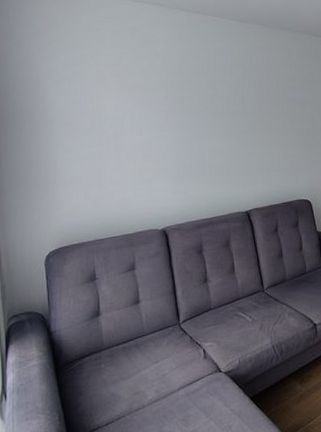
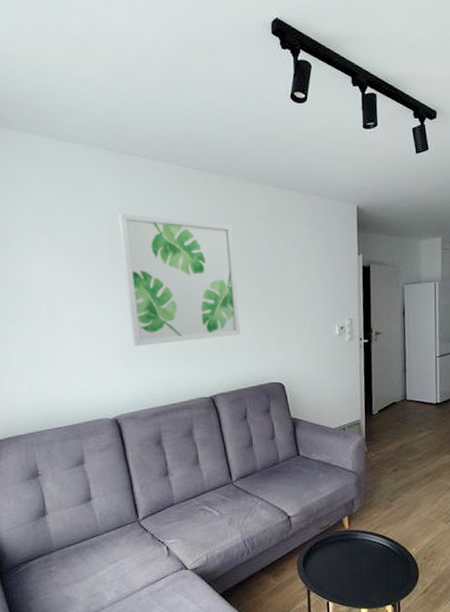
wall art: none [174,56,274,167] -> present [118,212,241,347]

